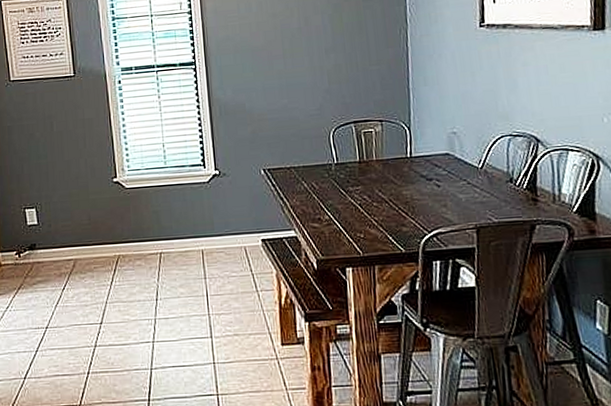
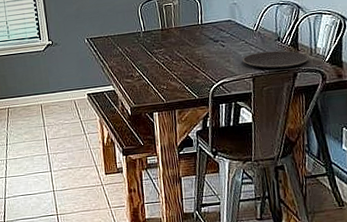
plate: none [463,195,552,218] -> present [242,50,309,69]

